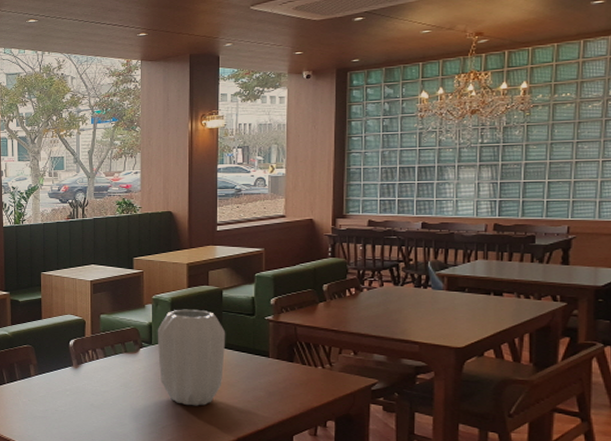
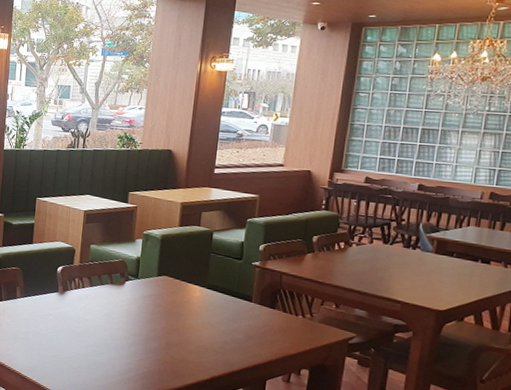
vase: present [157,309,226,406] -> none [142,247,212,343]

